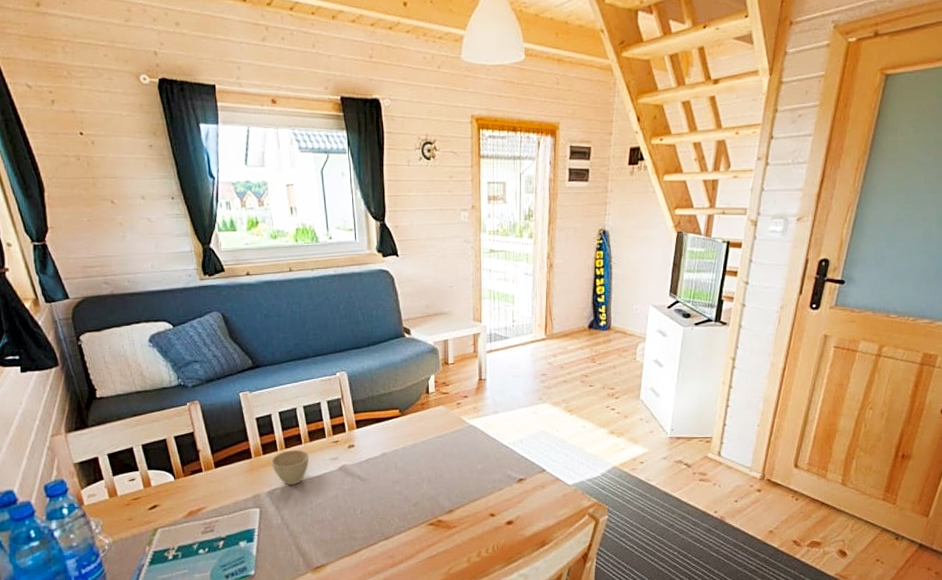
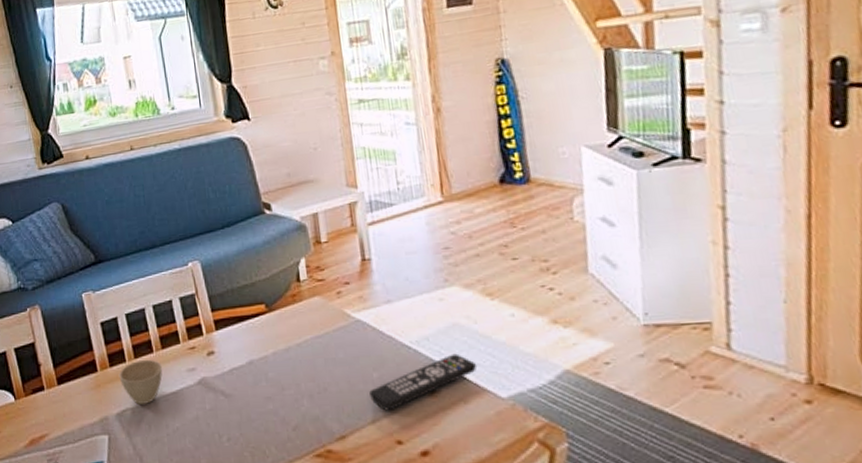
remote control: none [474,453,554,493] -> present [369,353,478,411]

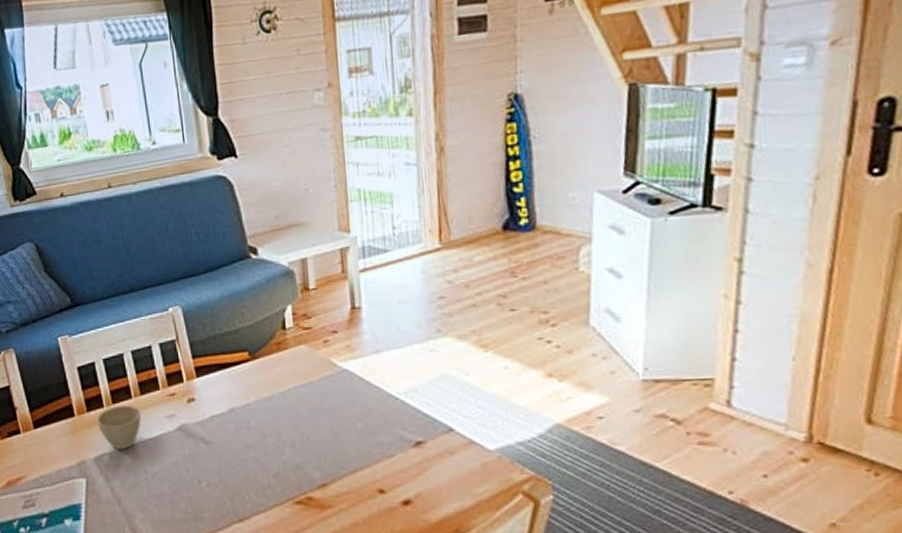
remote control: present [369,353,478,411] -> none [353,405,466,461]

